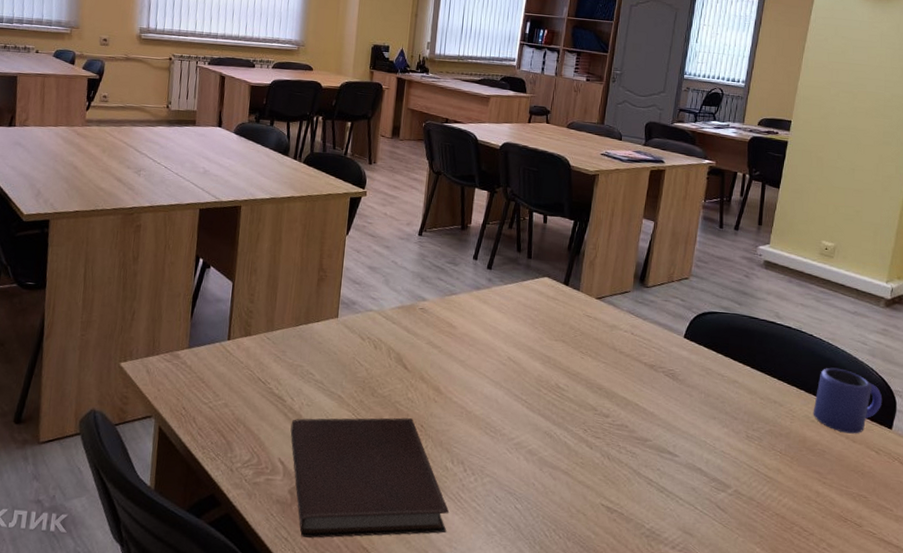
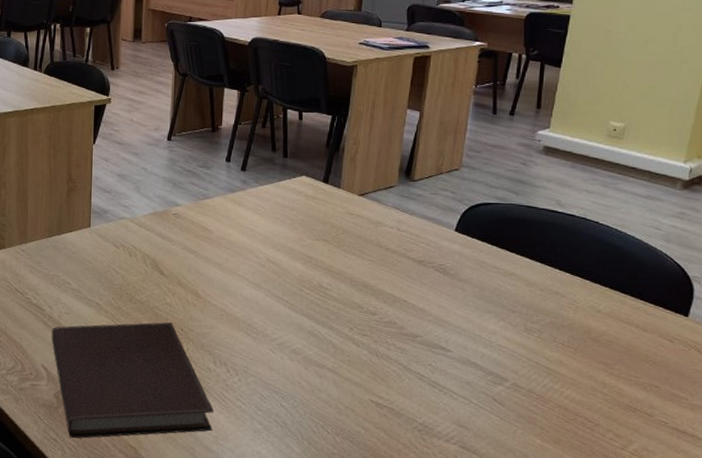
mug: present [813,367,883,434] -> none [599,255,678,323]

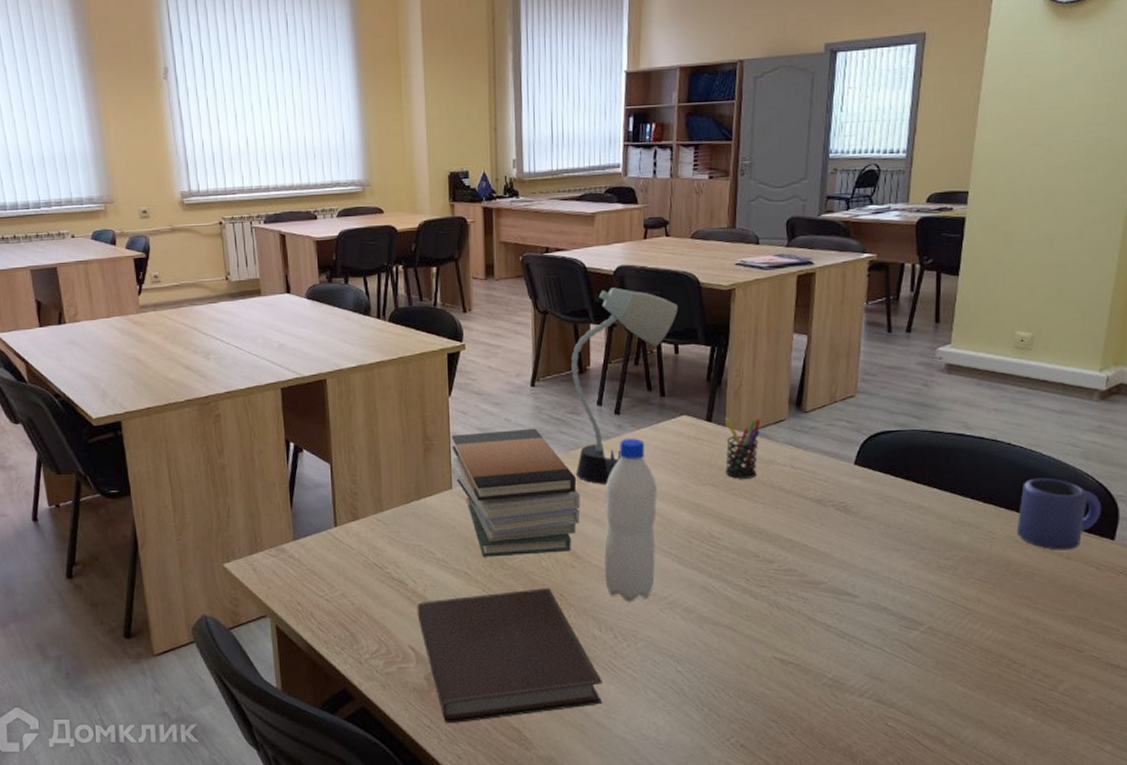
book stack: none [92,178,205,291] -> present [451,428,580,557]
desk lamp: none [203,57,305,234] -> present [571,287,679,485]
water bottle: none [222,193,275,341] -> present [604,438,657,602]
pen holder: none [338,181,373,237] -> present [724,418,761,479]
mug: none [599,255,678,323] -> present [1016,477,1102,550]

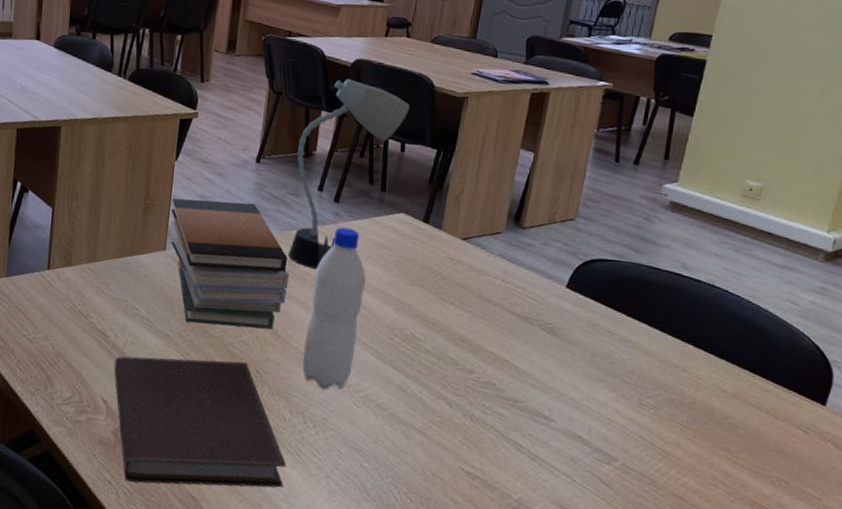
pen holder: present [724,418,761,479] -> none [436,222,478,286]
mug: present [1016,477,1102,550] -> none [724,329,816,409]

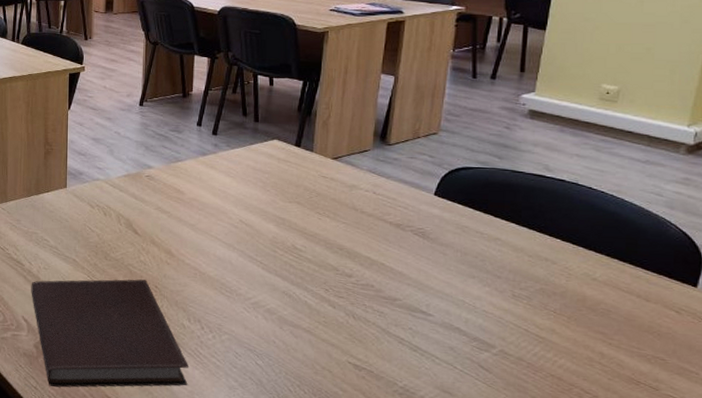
book stack: present [169,198,289,330] -> none [68,141,177,250]
desk lamp: present [288,79,410,270] -> none [175,25,275,195]
water bottle: present [302,227,366,390] -> none [196,156,247,299]

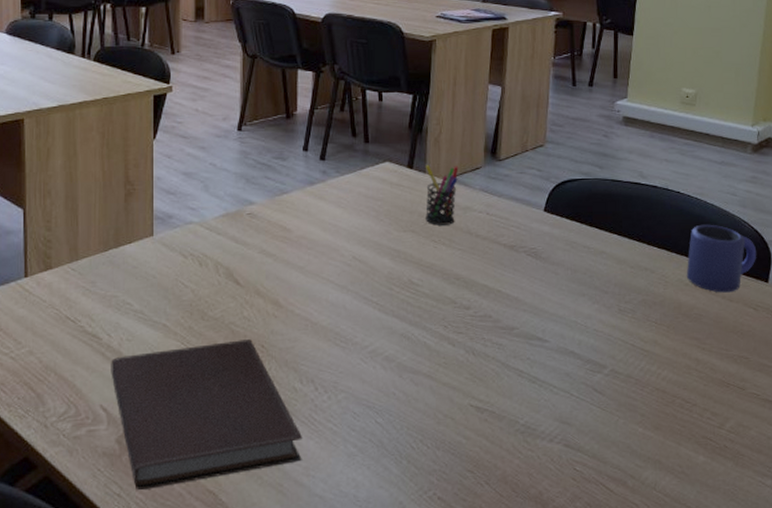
pen holder: none [311,145,347,200] -> present [425,165,459,225]
mug: none [594,222,685,293] -> present [686,224,757,293]

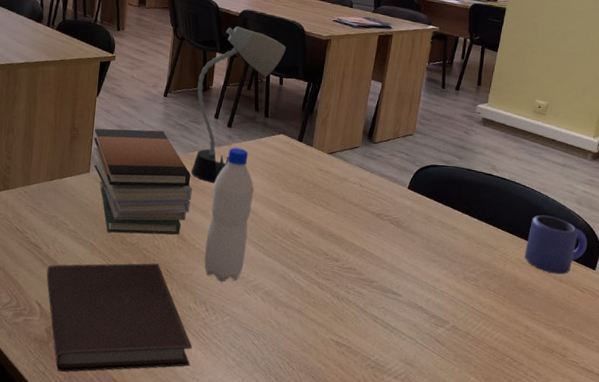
book stack: none [155,173,284,308] -> present [92,128,192,235]
desk lamp: none [279,35,383,232] -> present [191,26,287,184]
water bottle: none [307,184,360,352] -> present [204,147,254,282]
pen holder: present [425,165,459,225] -> none [309,140,340,191]

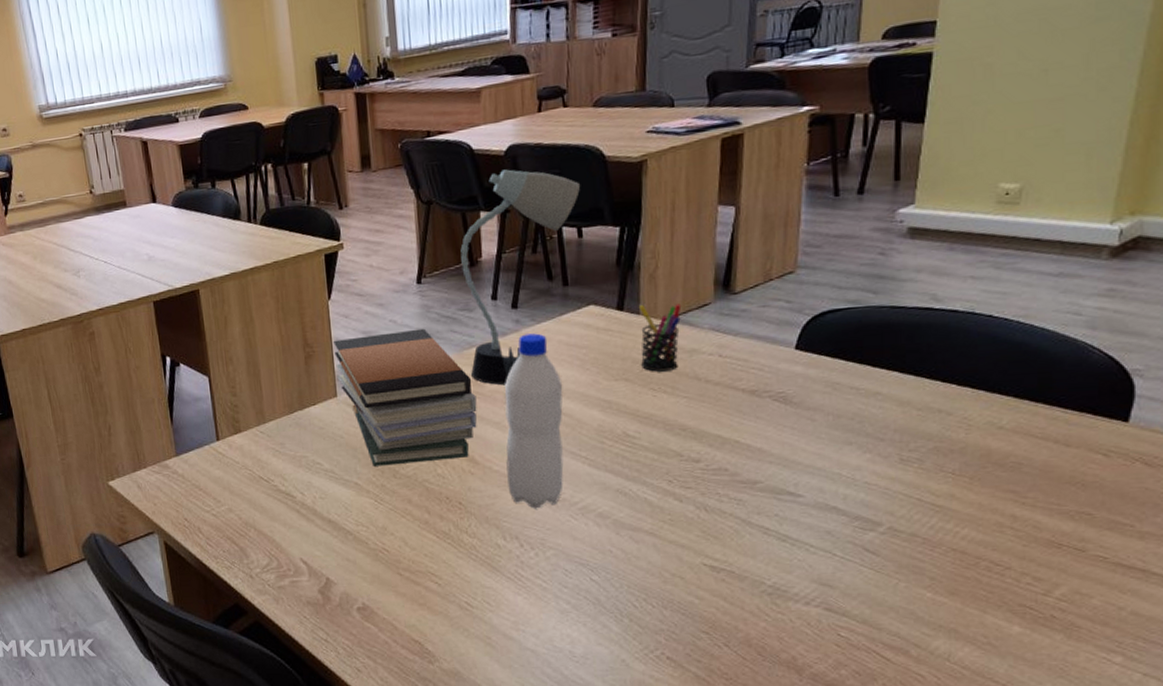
notebook: present [46,263,193,372] -> none [306,496,510,636]
pen holder: none [309,140,340,191] -> present [638,304,682,372]
mug: present [524,215,588,275] -> none [999,353,1112,437]

